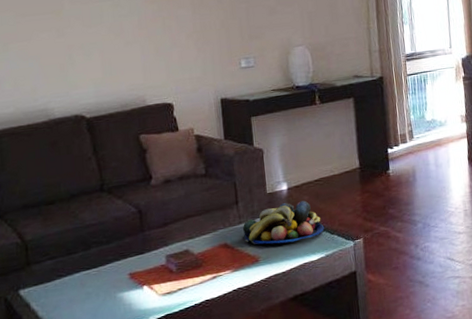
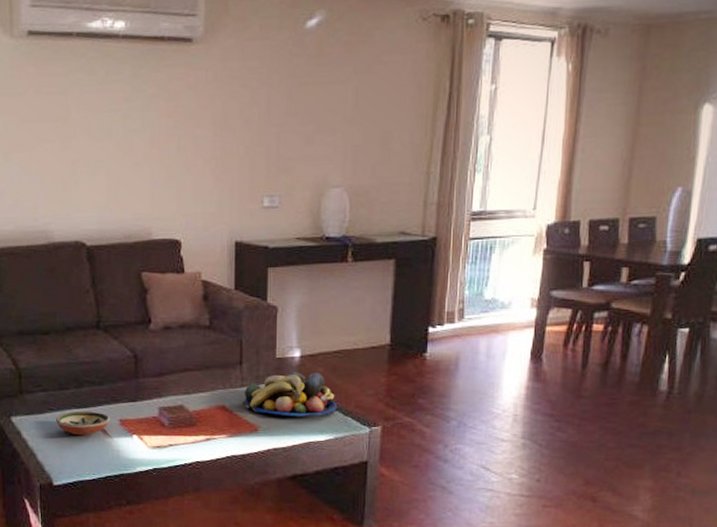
decorative bowl: none [65,270,120,297] -> present [55,411,110,436]

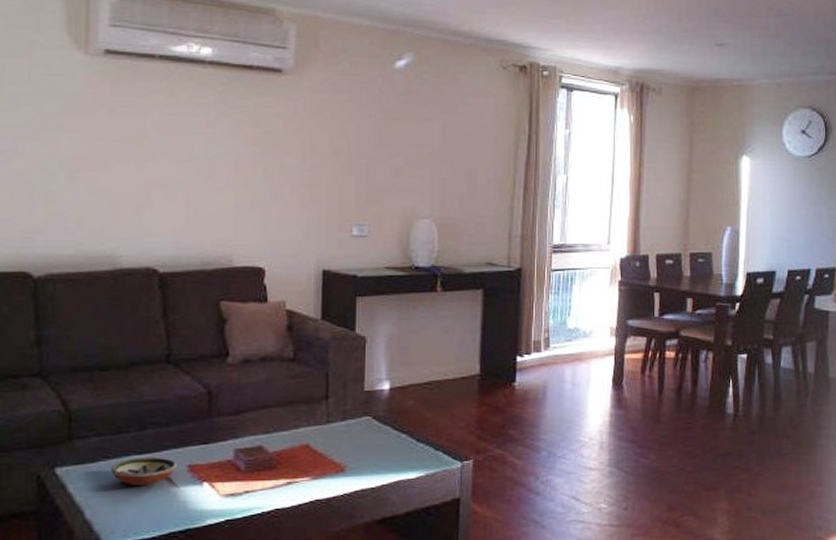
fruit bowl: present [242,371,337,417] -> none [328,404,428,454]

